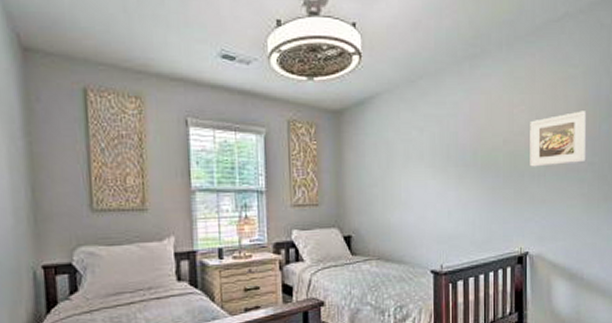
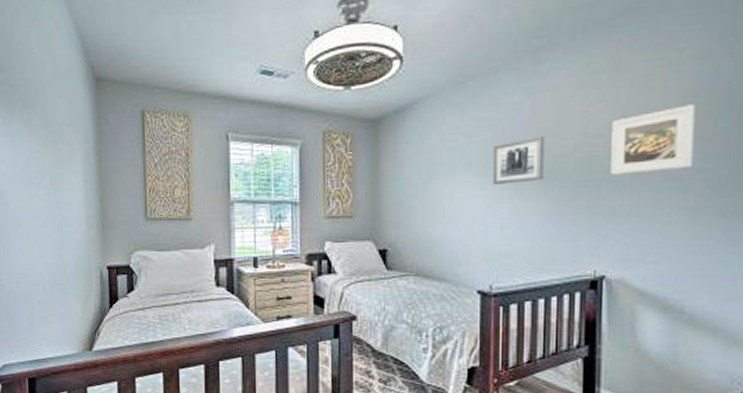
wall art: none [441,133,481,174] -> present [493,136,545,184]

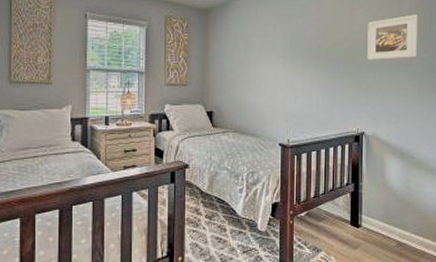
wall art: present [493,136,545,184] -> none [291,30,325,63]

